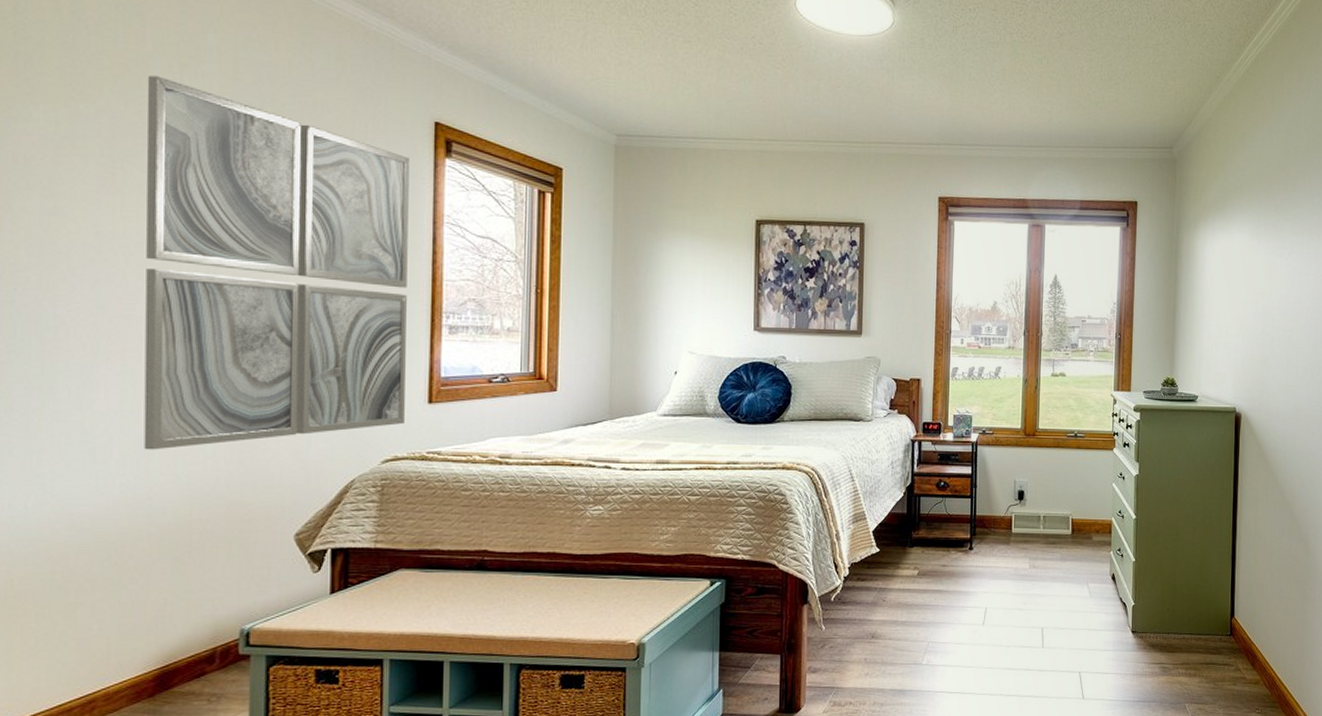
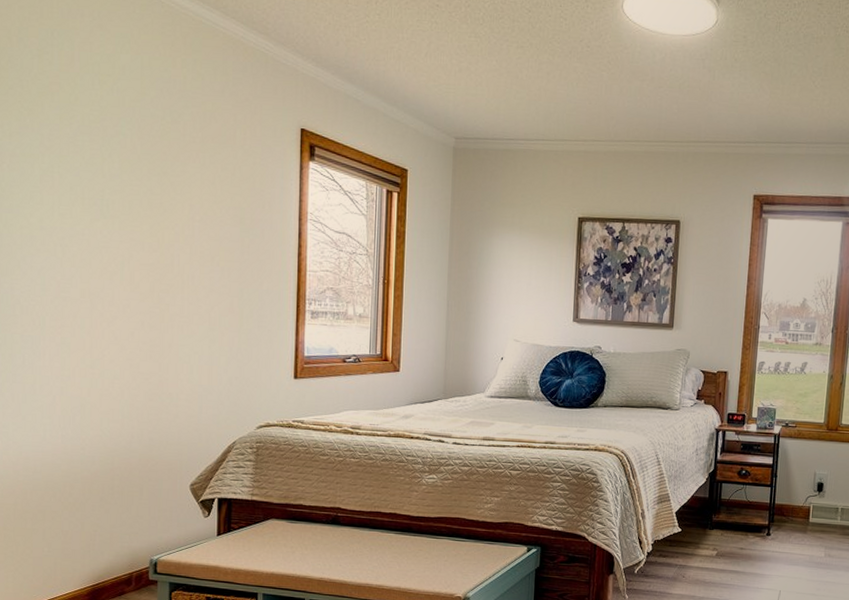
wall art: present [144,75,409,450] -> none [76,92,280,410]

